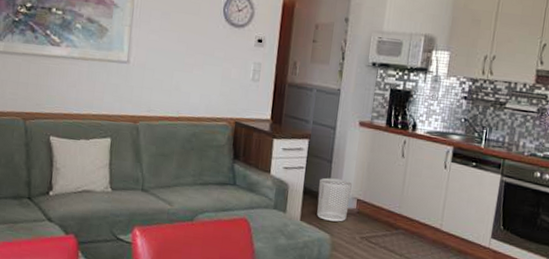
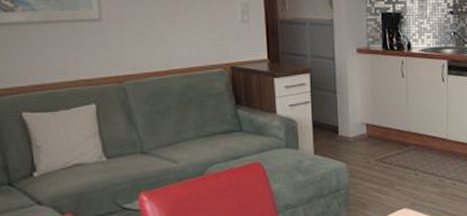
waste bin: present [317,177,352,222] -> none [327,107,360,150]

